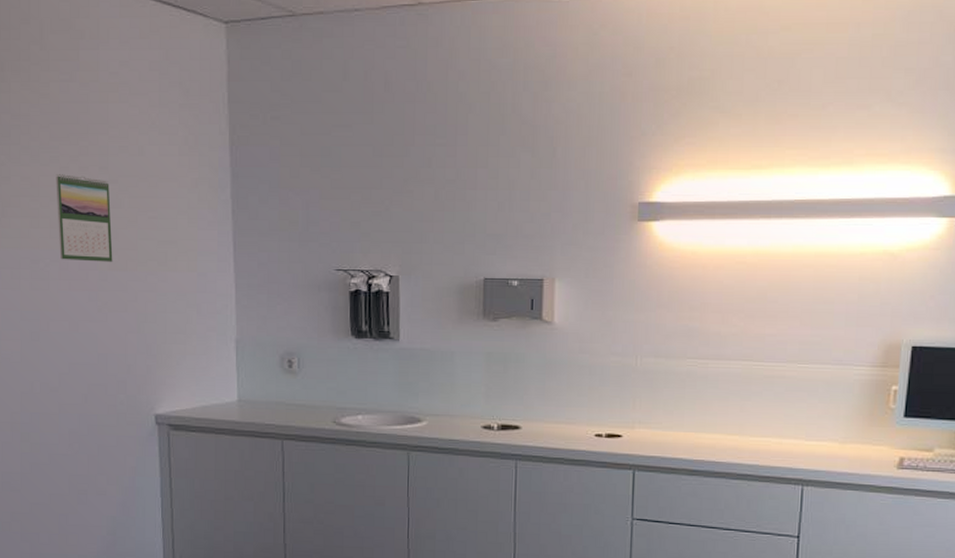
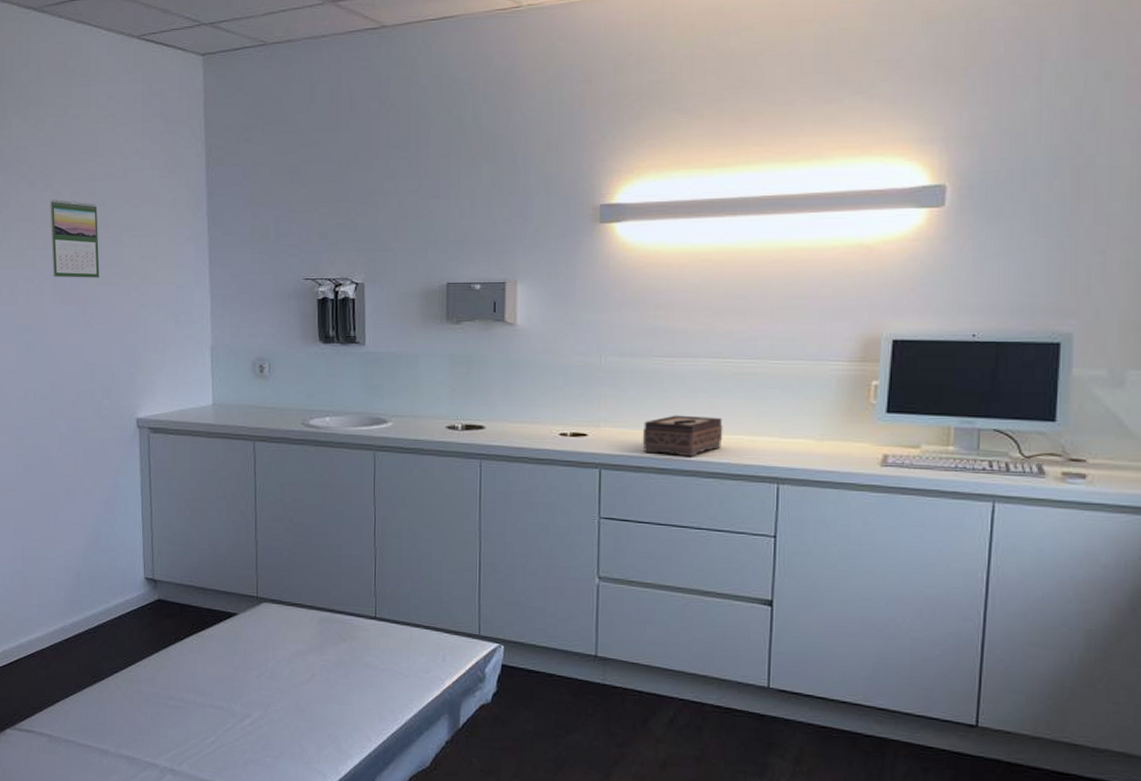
tissue box: none [675,417,753,459] -> present [642,415,723,457]

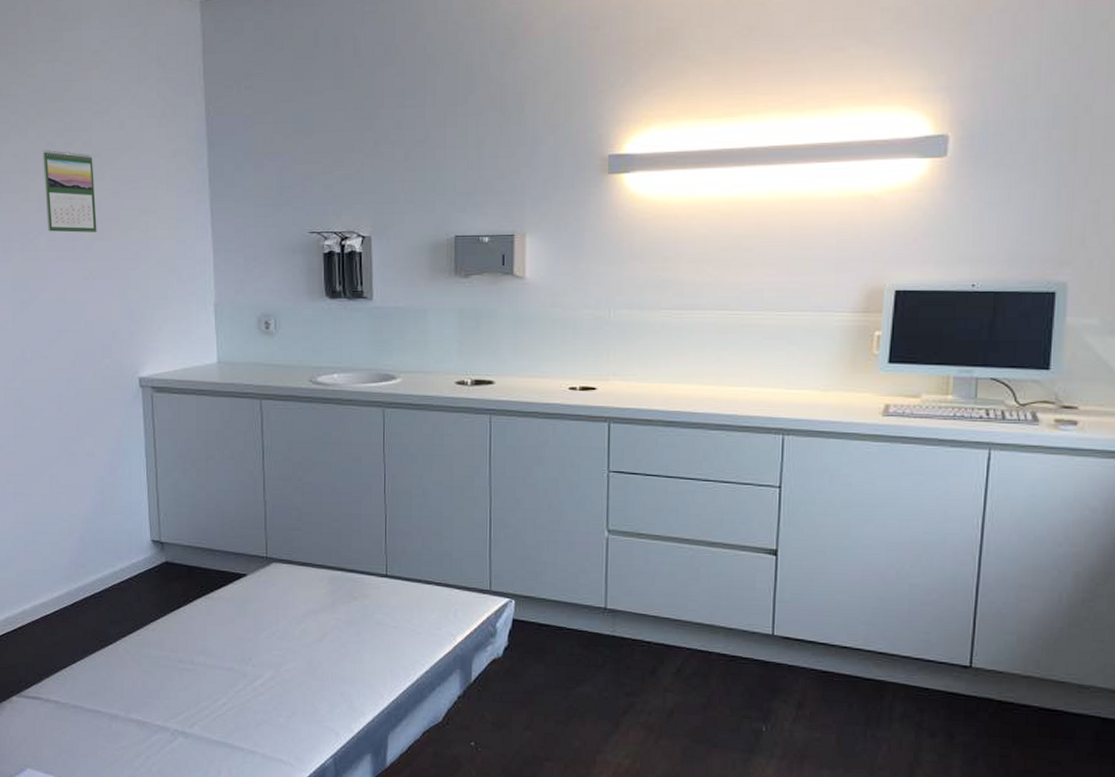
tissue box: present [642,415,723,457] -> none [650,367,730,410]

